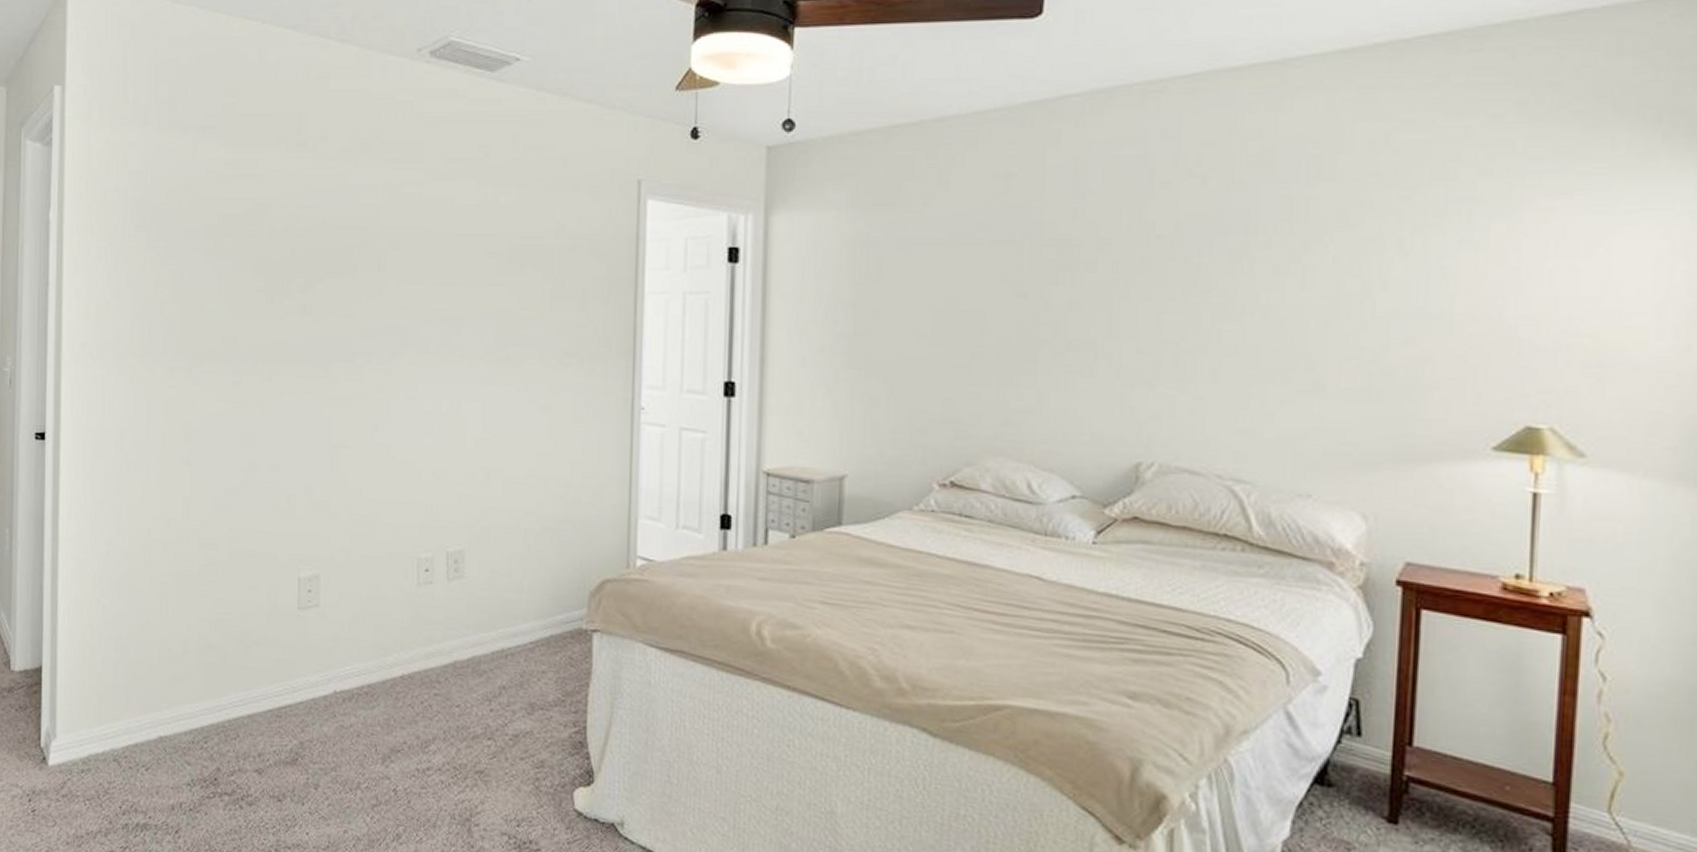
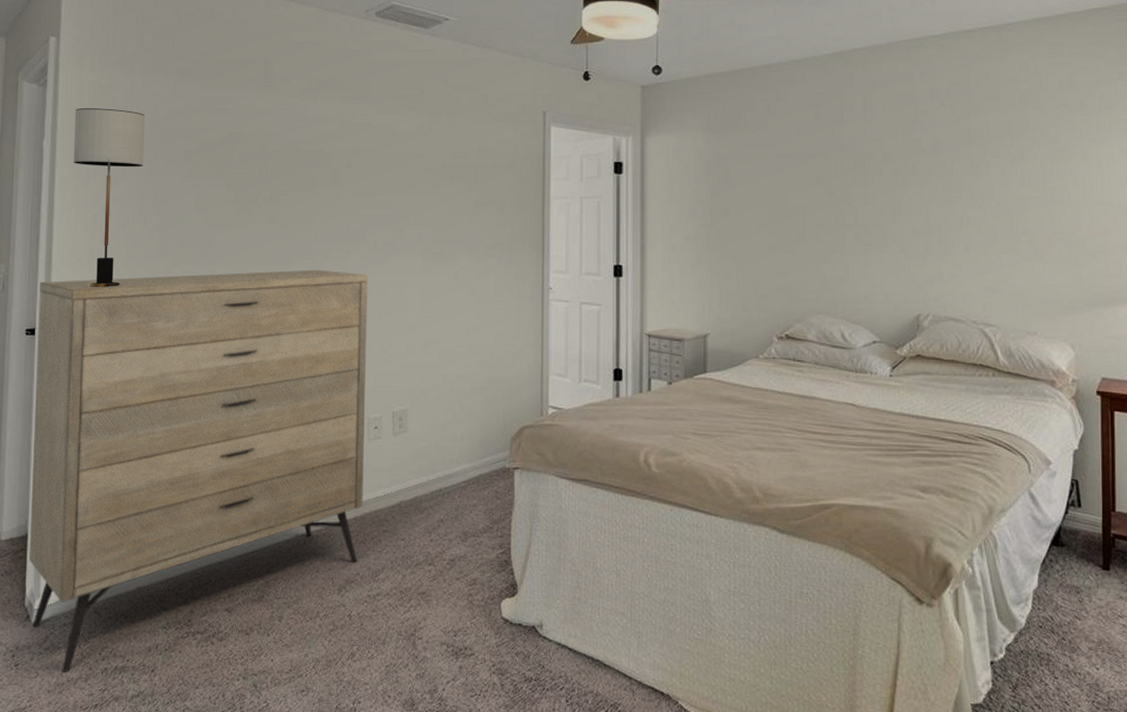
dresser: none [43,374,419,825] -> present [29,269,368,673]
table lamp: none [82,173,160,388] -> present [73,108,145,287]

